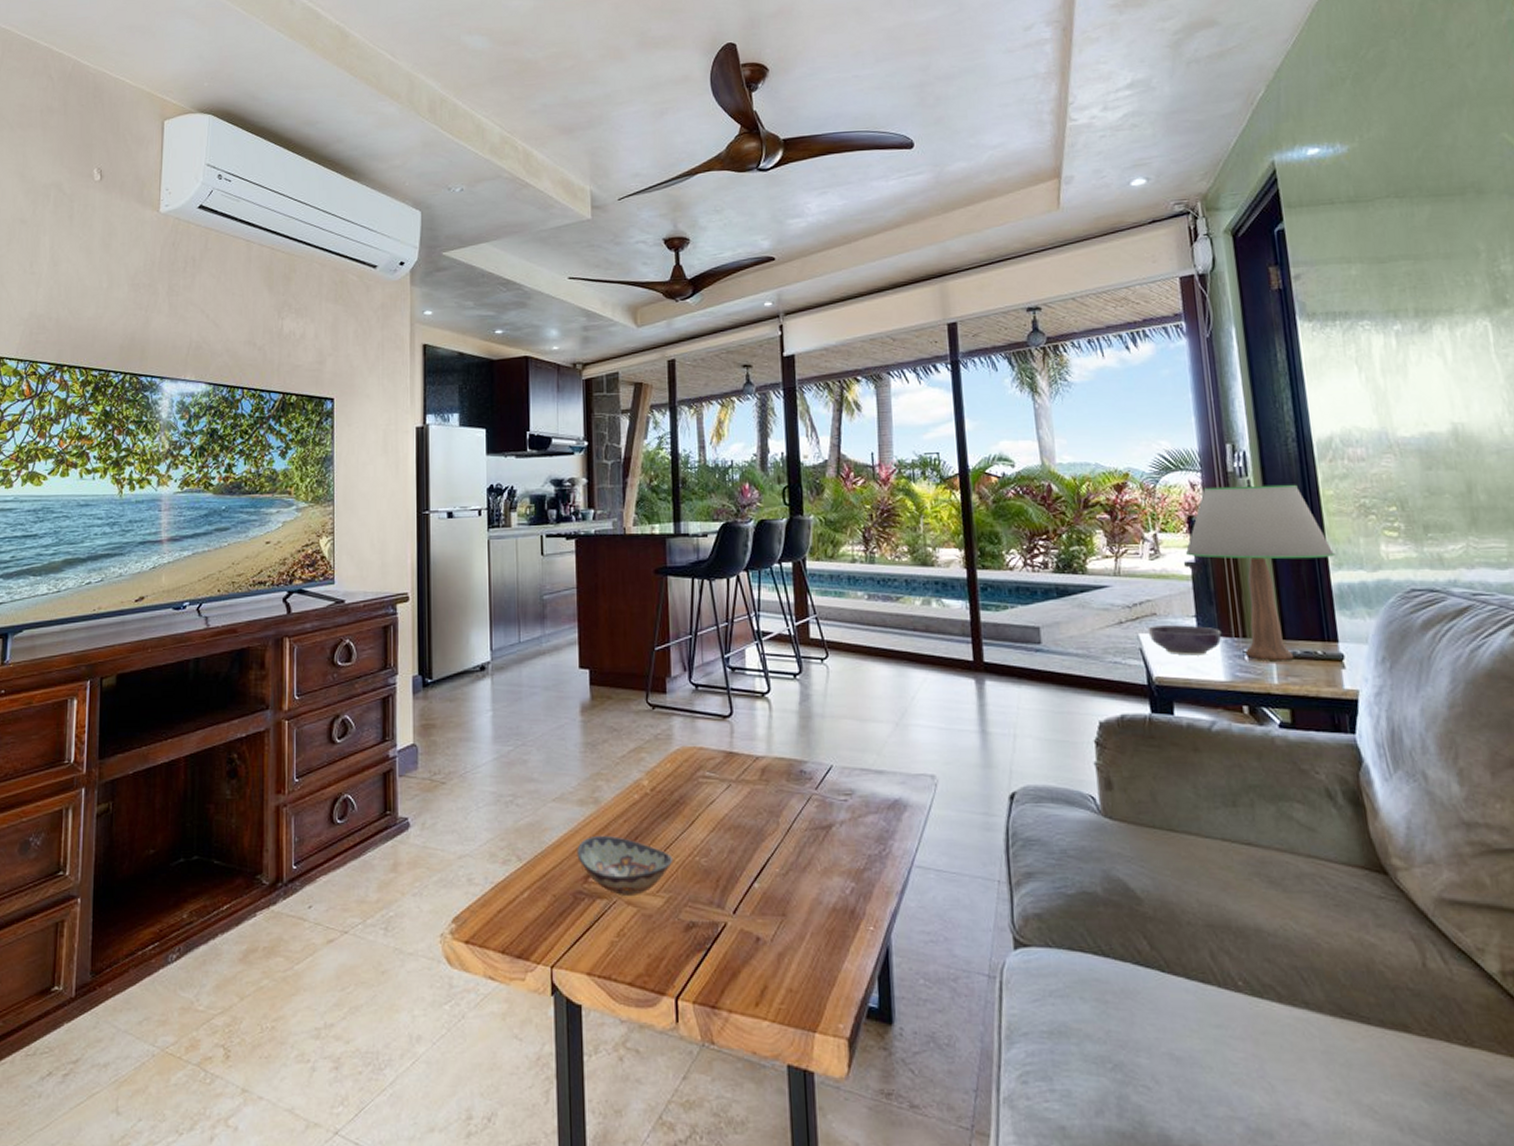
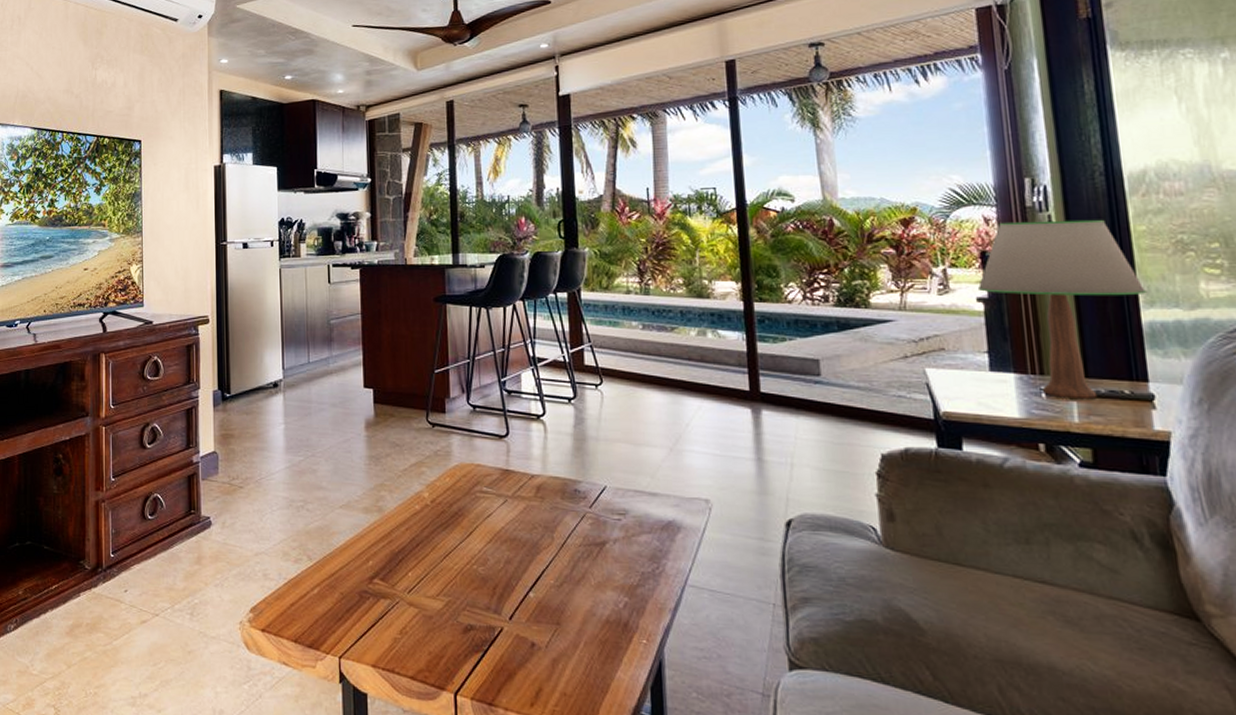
decorative bowl: present [577,835,673,895] -> none [362,541,452,597]
bowl: present [1147,625,1222,656] -> none [935,361,1017,392]

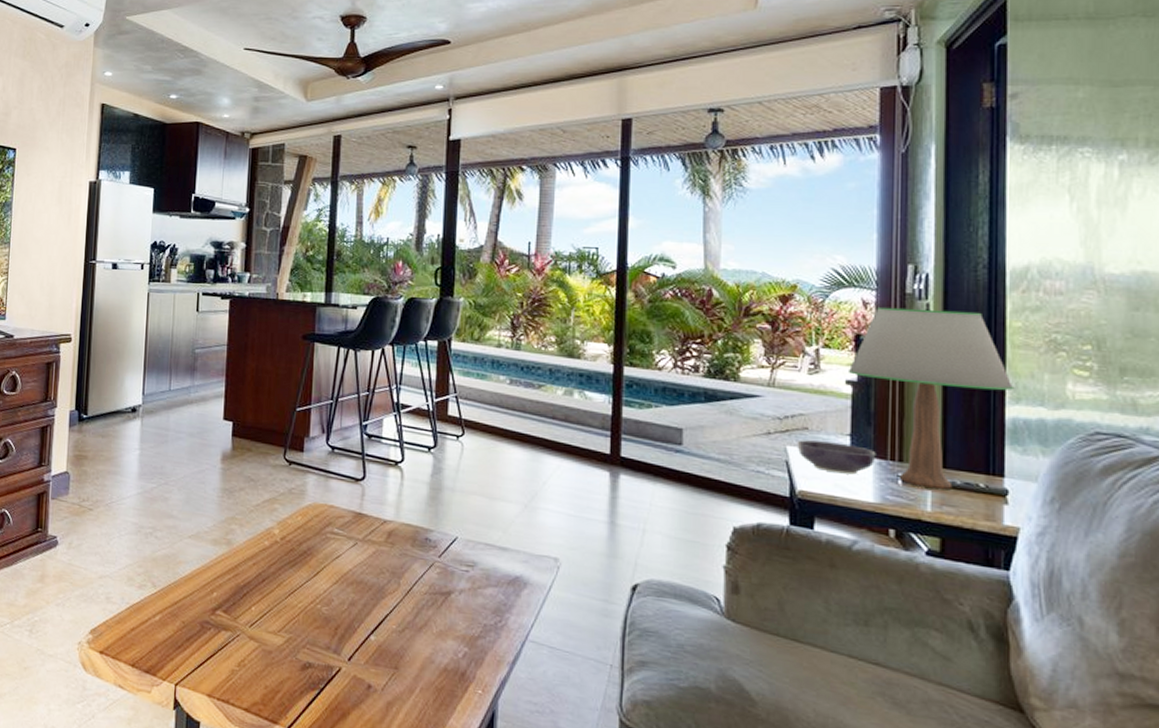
bowl: none [935,361,1017,392] -> present [797,440,876,475]

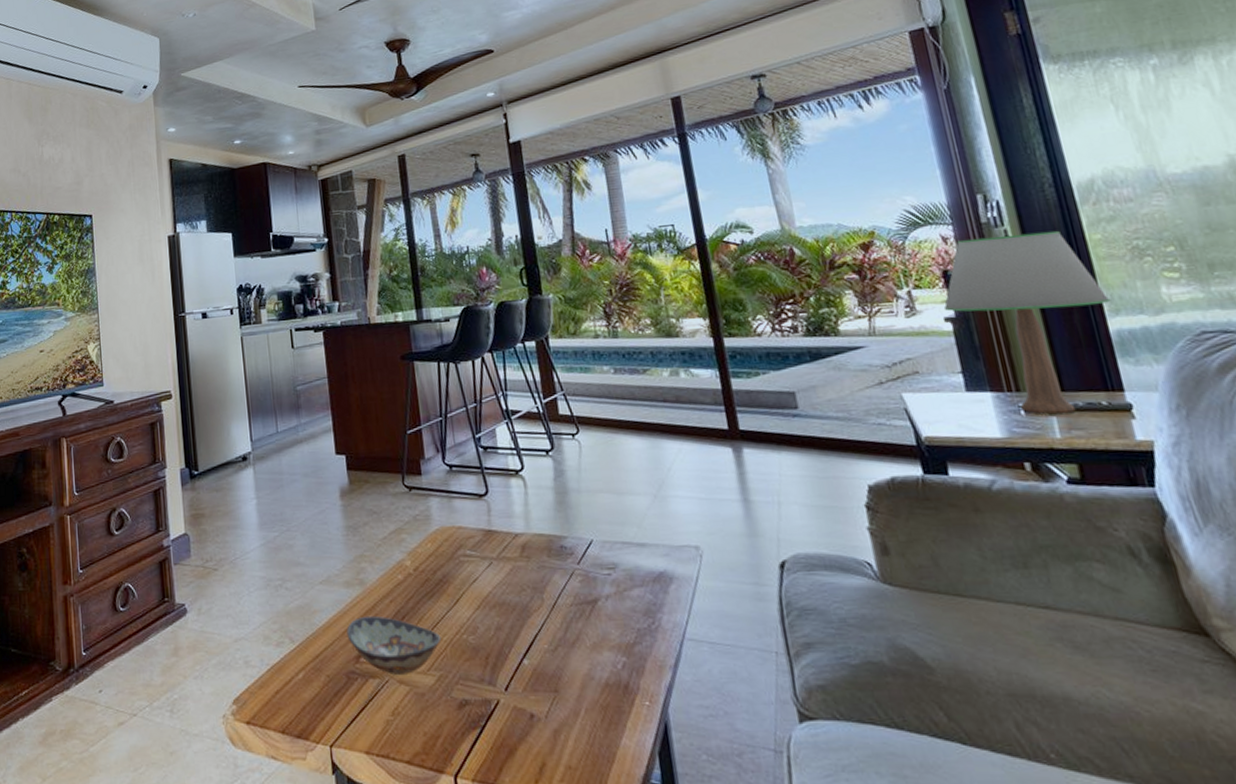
decorative bowl: none [207,573,296,632] -> present [346,615,442,675]
bowl: present [797,440,876,475] -> none [910,381,993,414]

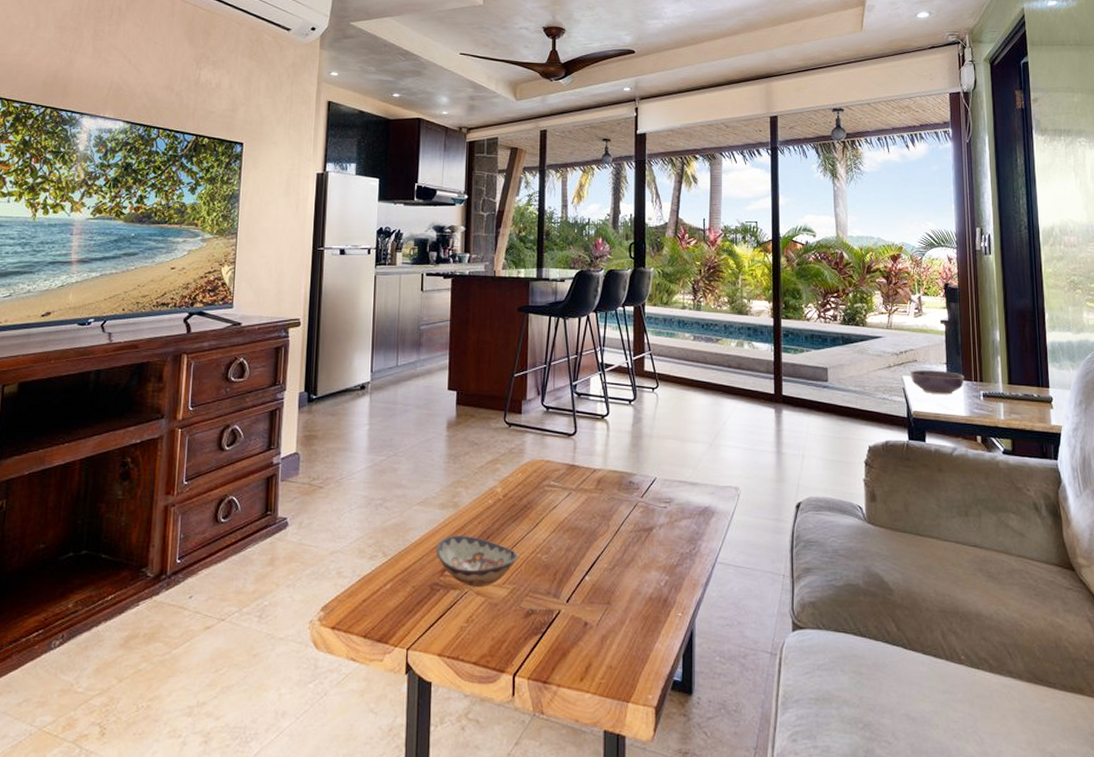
bowl: none [910,381,993,414] -> present [910,370,965,395]
table lamp: present [943,227,1111,415] -> none [941,256,1051,402]

